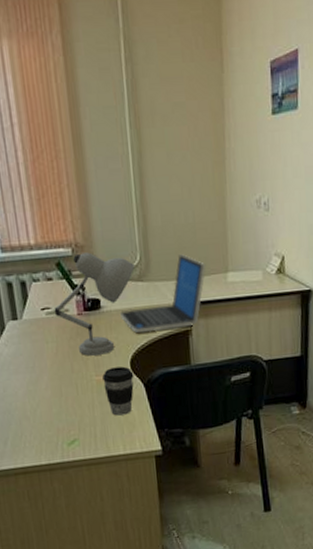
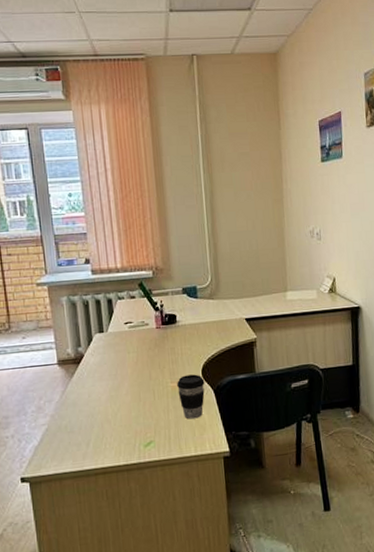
desk lamp: present [54,252,135,356] -> none [136,274,206,365]
laptop: present [120,254,206,332] -> none [194,276,268,344]

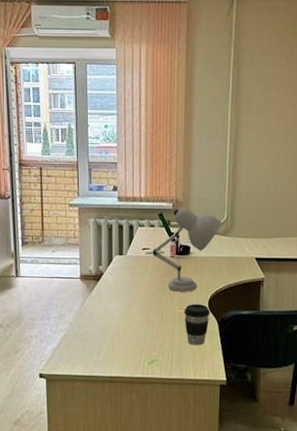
desk lamp: none [136,274,206,365] -> present [152,208,222,292]

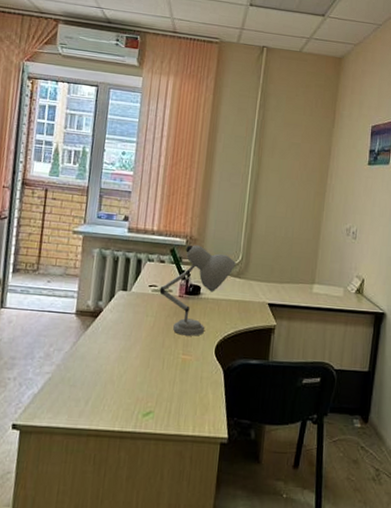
coffee cup: present [184,304,210,345] -> none [187,349,217,397]

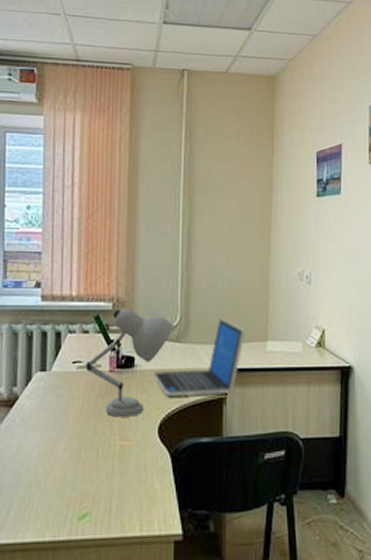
laptop: none [215,261,297,326] -> present [154,319,246,397]

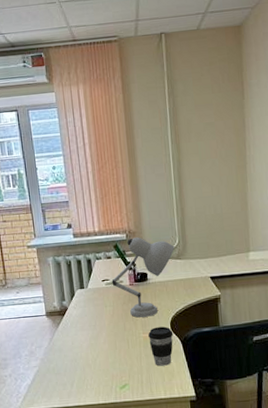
coffee cup: none [127,432,161,489] -> present [148,326,173,366]
laptop: present [154,319,246,397] -> none [163,238,232,300]

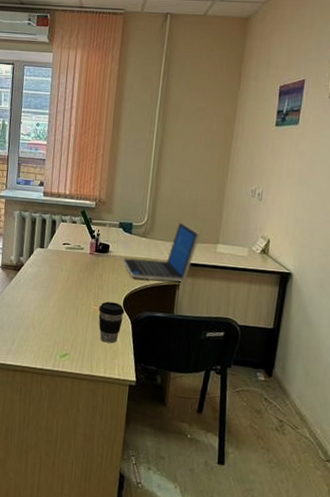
desk lamp: present [112,237,174,318] -> none [72,207,142,290]
laptop: none [163,238,232,300] -> present [123,222,201,283]

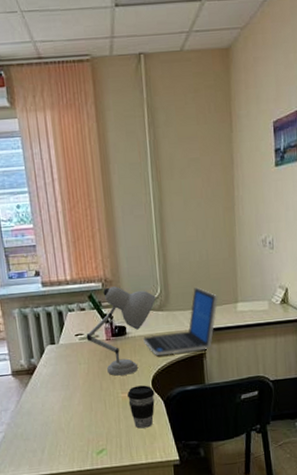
desk lamp: none [72,207,142,290] -> present [86,286,156,376]

